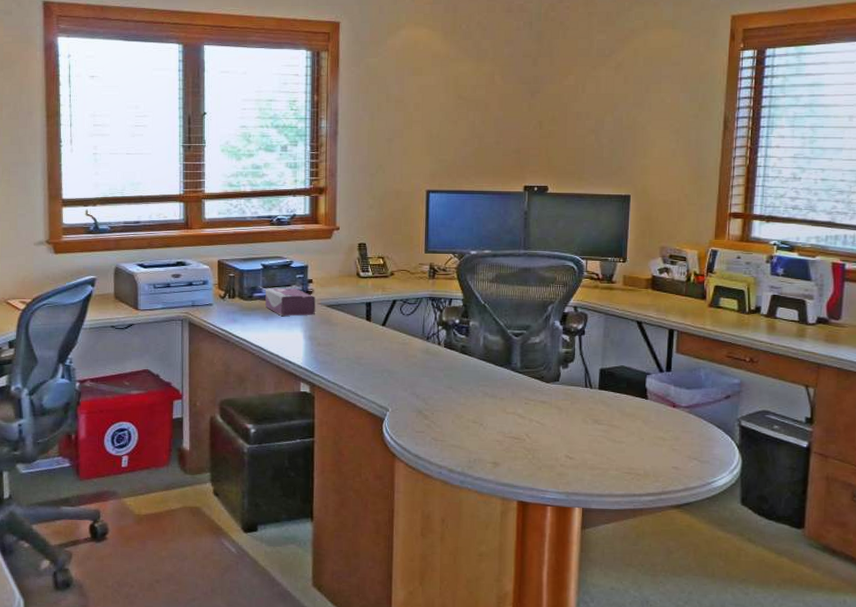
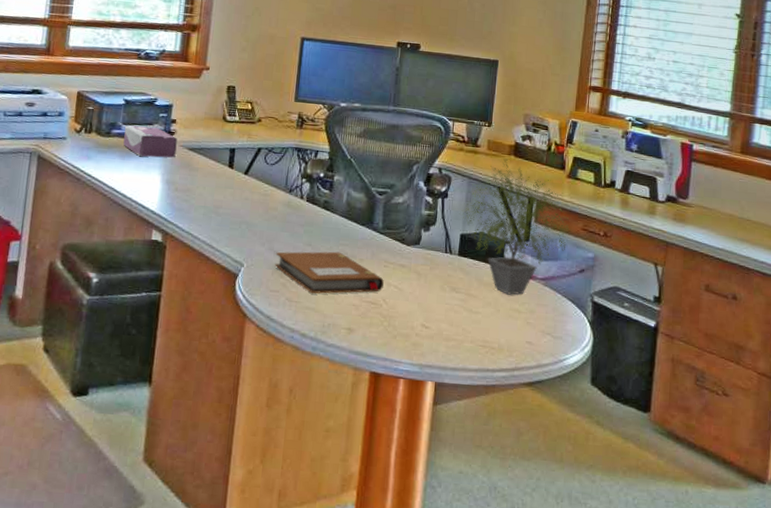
notebook: none [418,392,525,433] -> present [275,251,384,294]
potted plant: none [597,292,712,424] -> present [459,158,569,295]

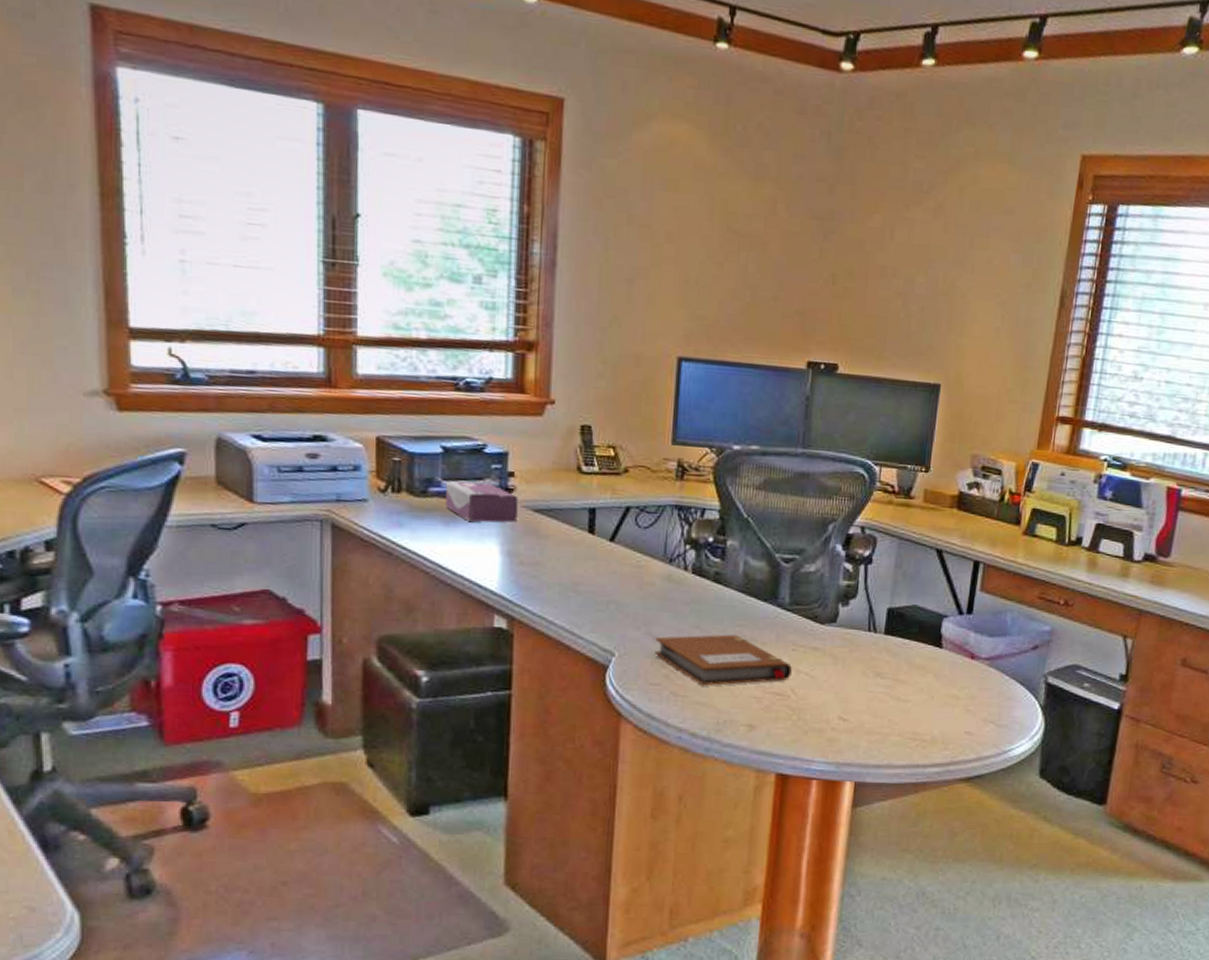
potted plant: present [459,158,569,295] -> none [886,512,1022,679]

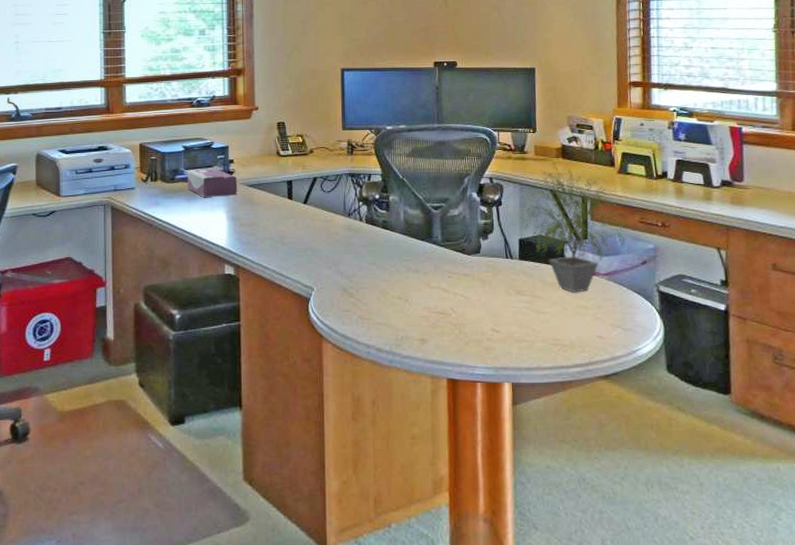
notebook: present [654,634,792,686] -> none [343,268,450,310]
potted plant: none [886,512,1022,679] -> present [515,161,626,293]

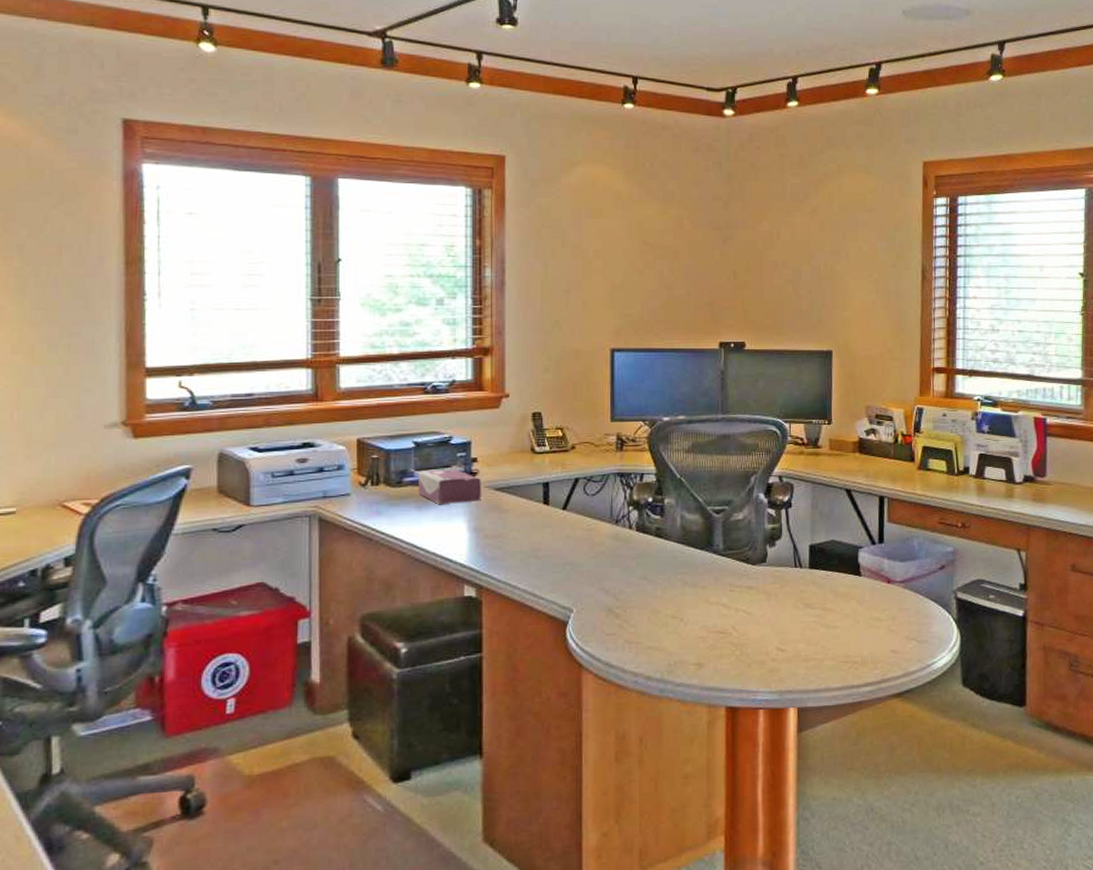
potted plant: present [515,161,626,293] -> none [805,457,924,604]

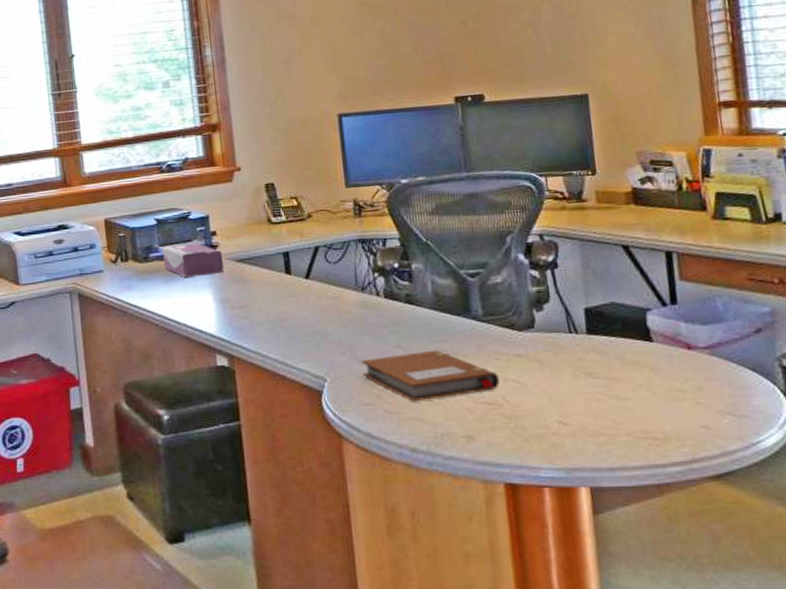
notebook: none [608,582,731,632] -> present [361,350,500,402]

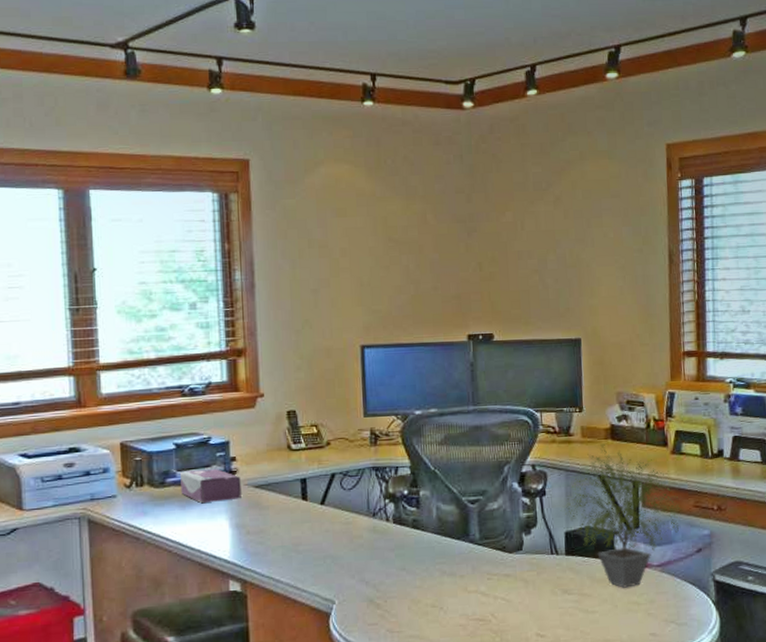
notebook: present [361,350,500,402] -> none [368,571,490,621]
potted plant: none [577,209,730,373] -> present [560,443,680,588]

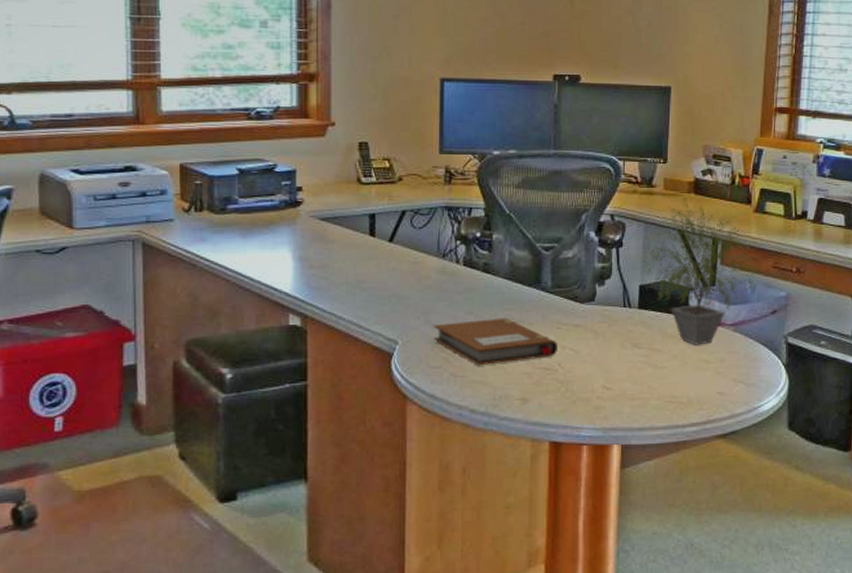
tissue box: present [180,469,242,503] -> none [243,198,306,232]
notebook: none [368,571,490,621] -> present [434,318,558,366]

